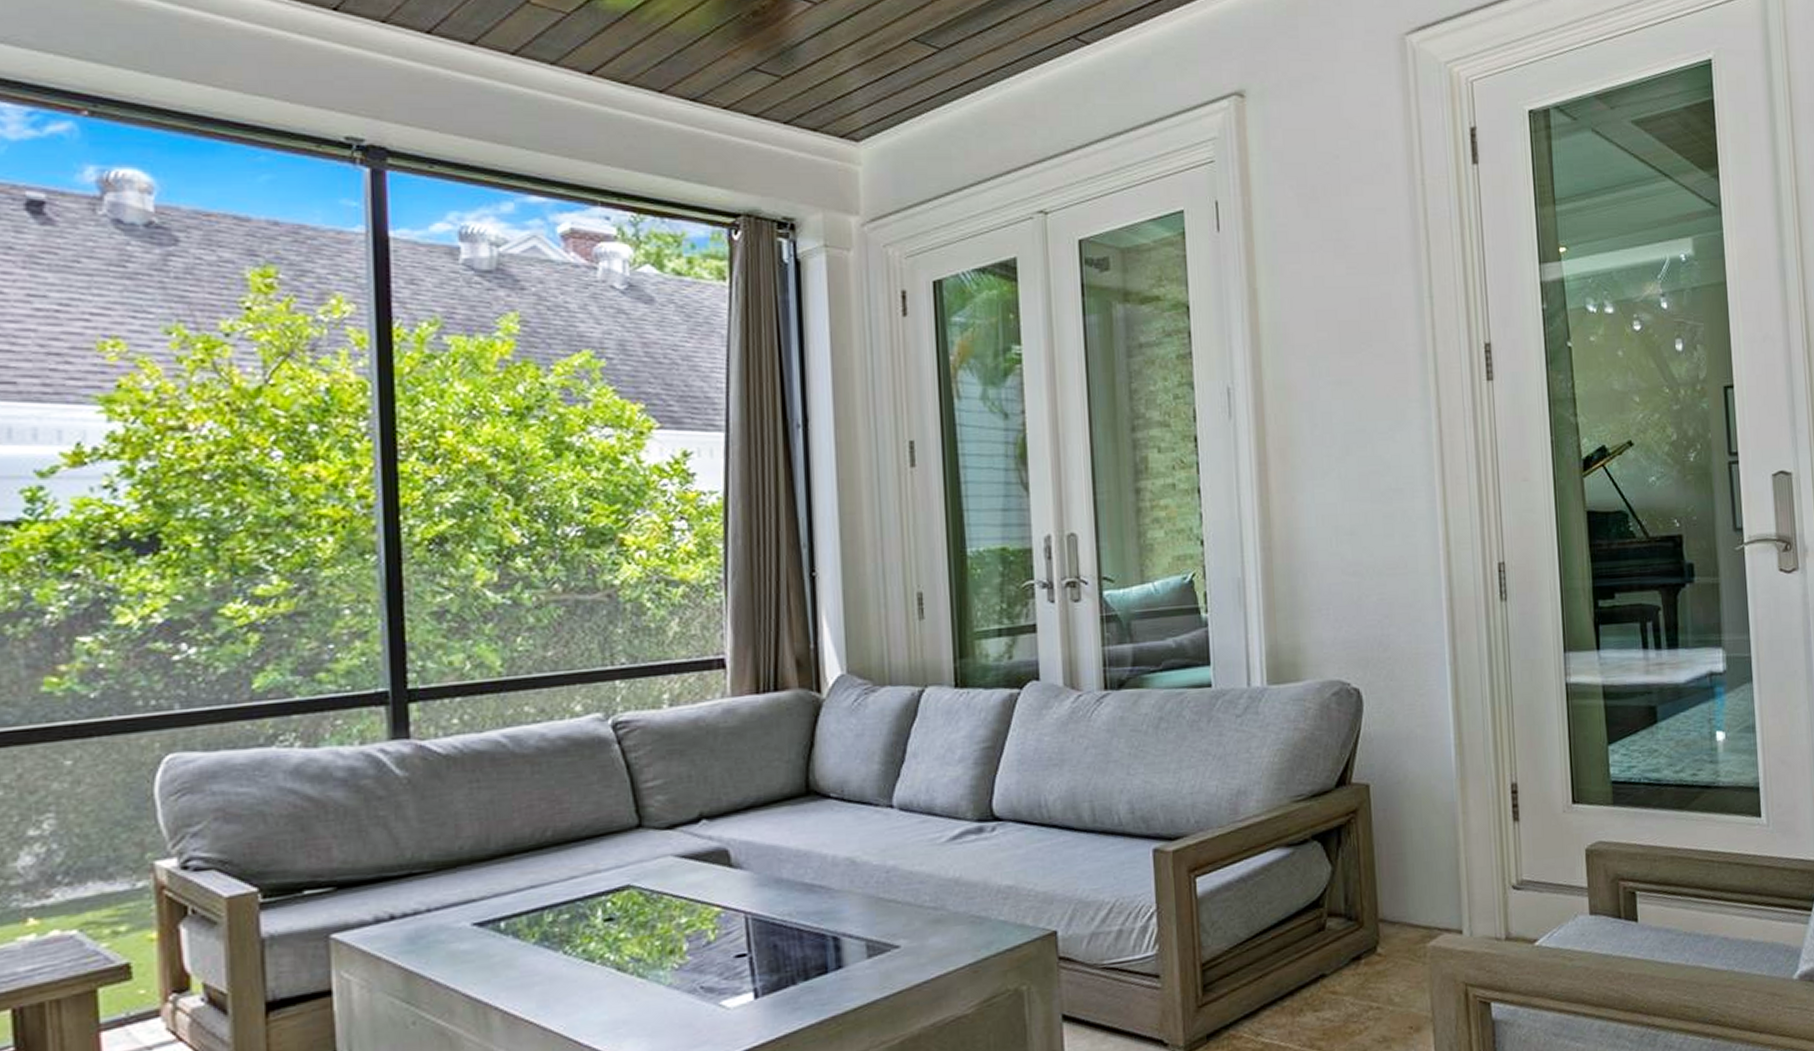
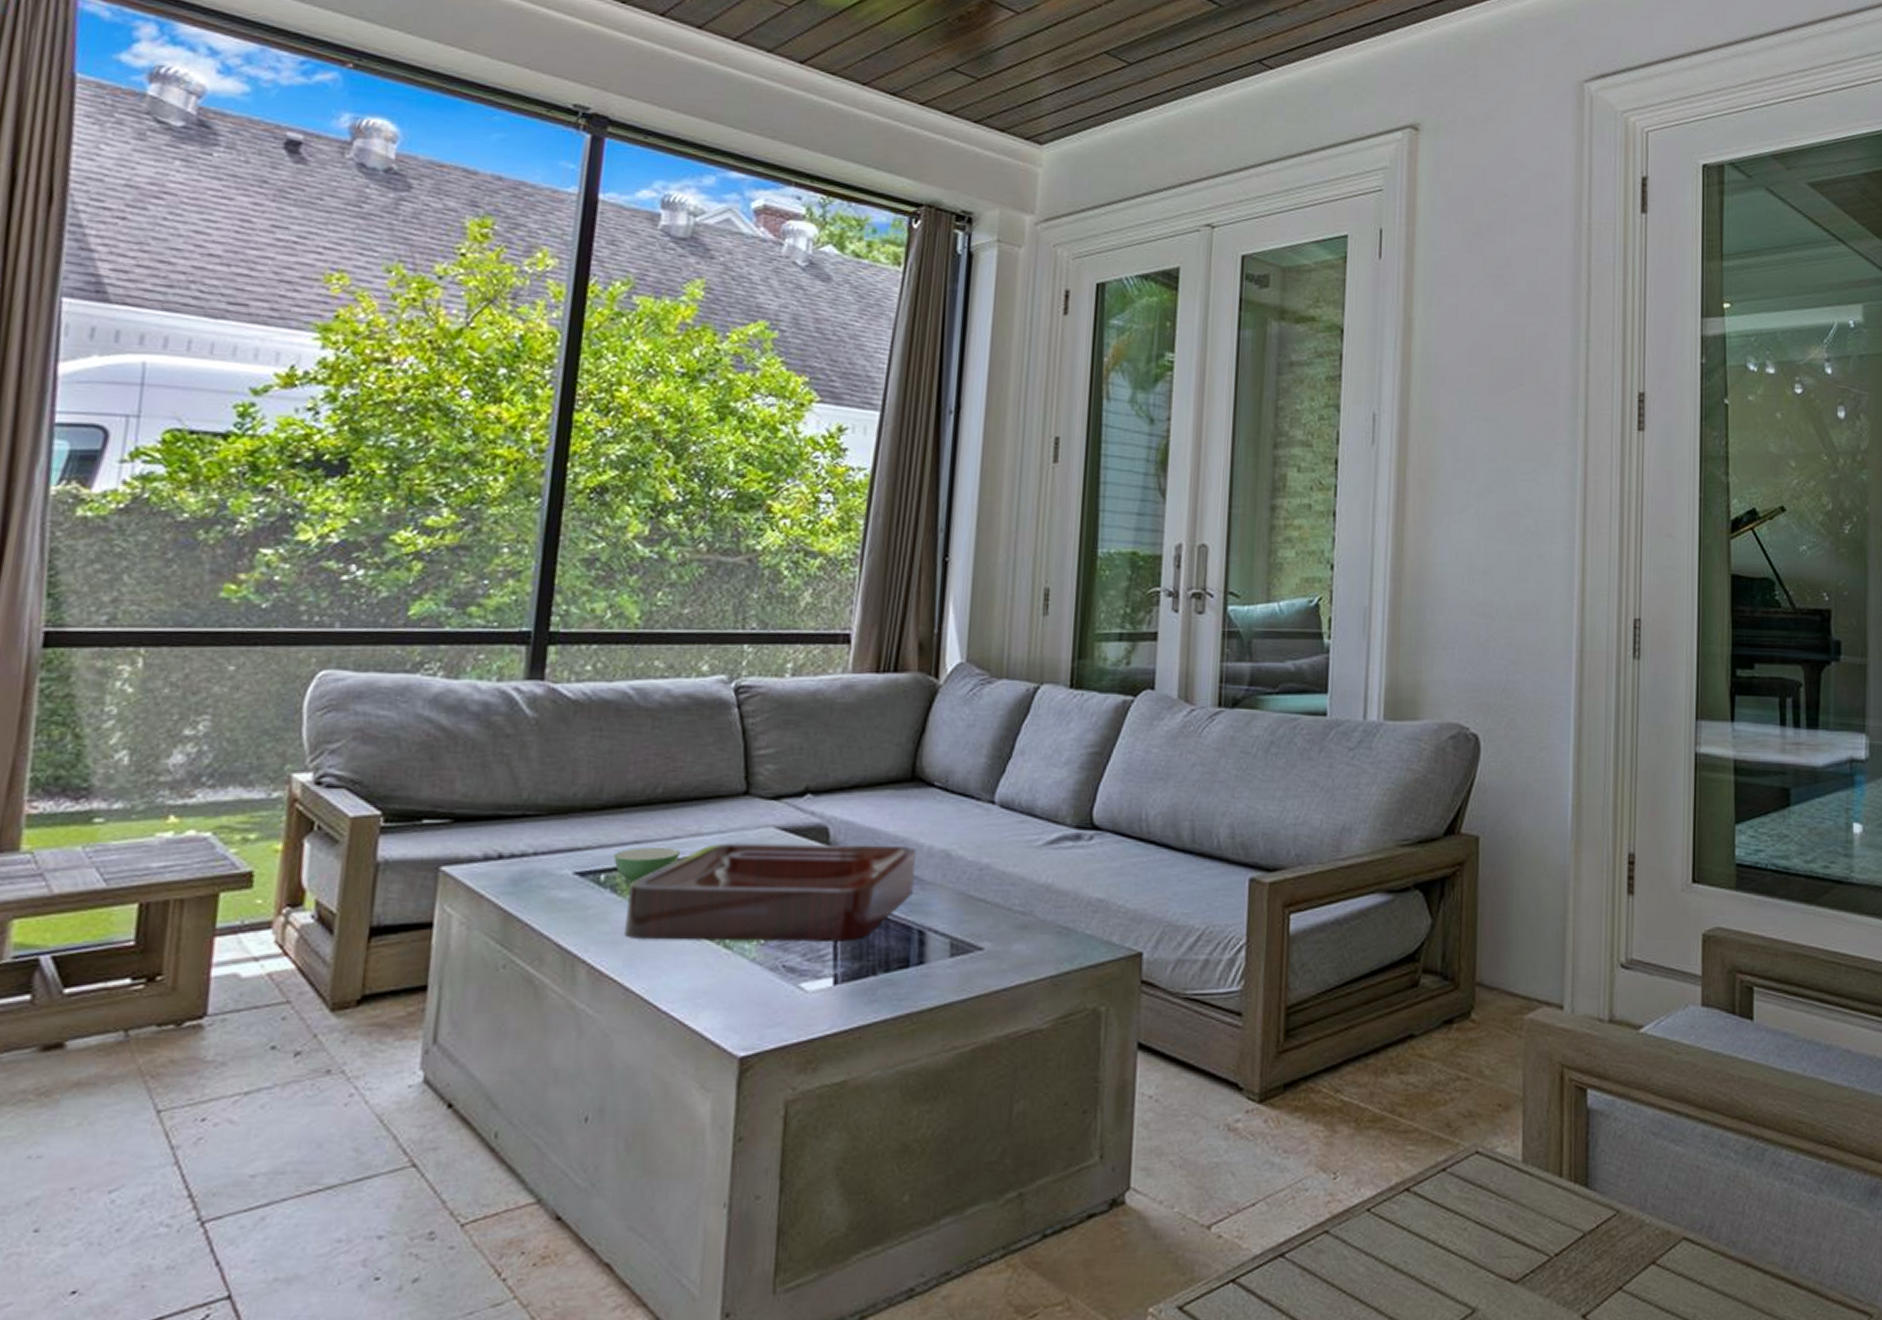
bowl: none [511,888,581,927] -> present [613,848,682,883]
decorative tray: none [532,859,824,980] -> present [623,842,916,941]

